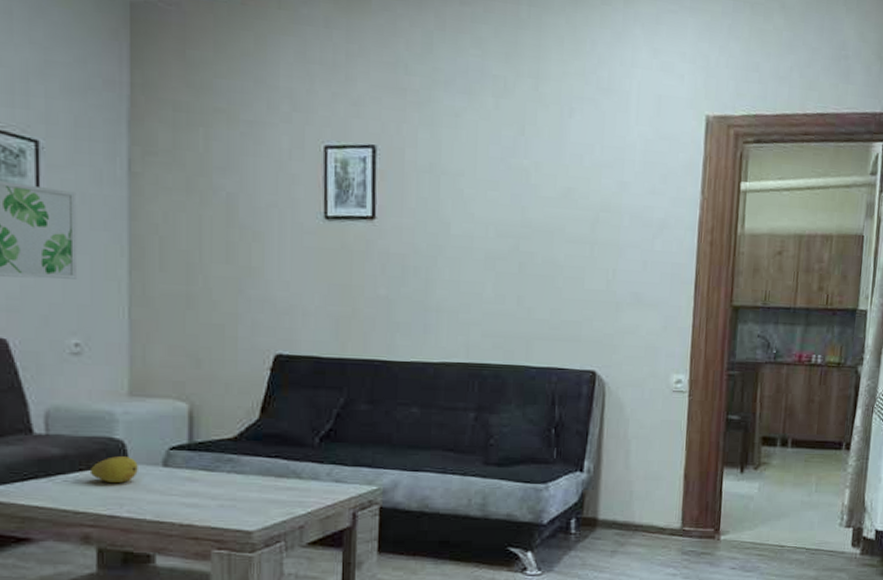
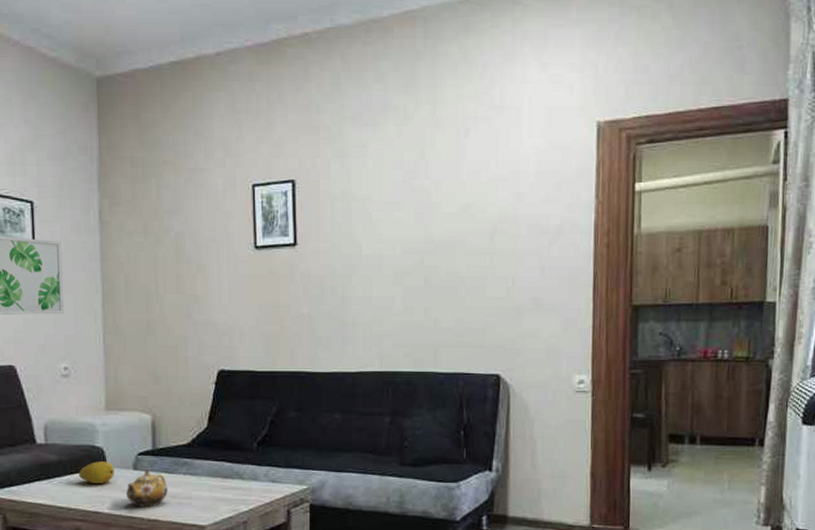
teapot: none [153,466,206,510] -> present [126,469,168,507]

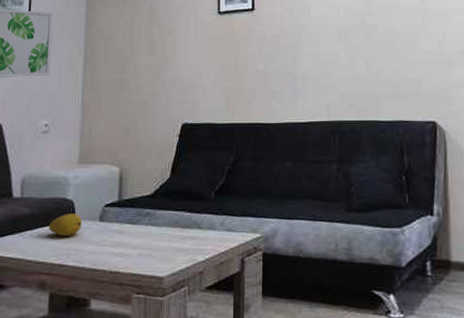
teapot: present [126,469,168,507] -> none [91,221,130,259]

